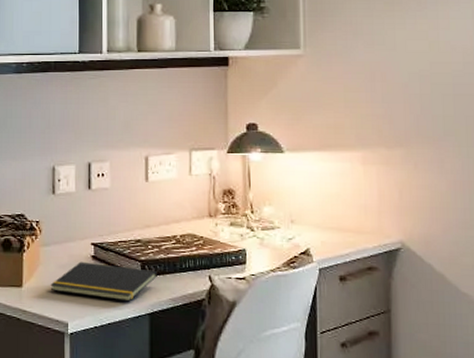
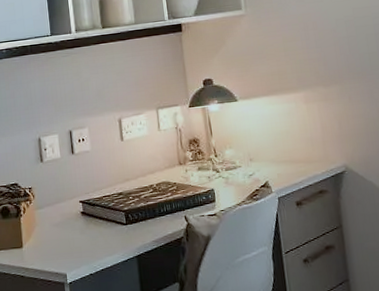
notepad: present [50,261,157,302] -> none [47,217,140,249]

